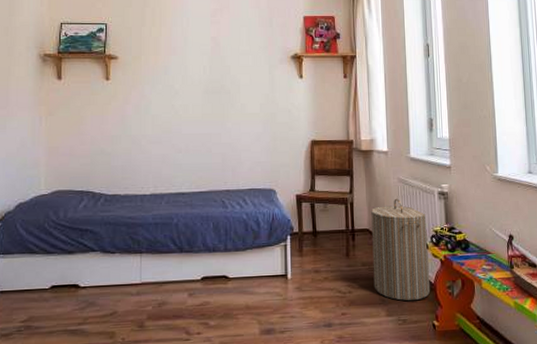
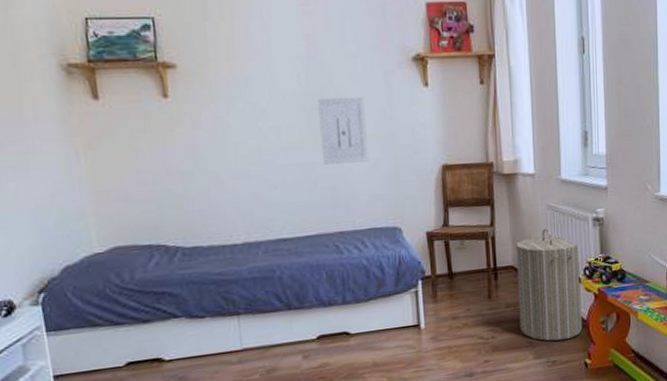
wall art: none [217,84,253,135] -> present [317,96,369,165]

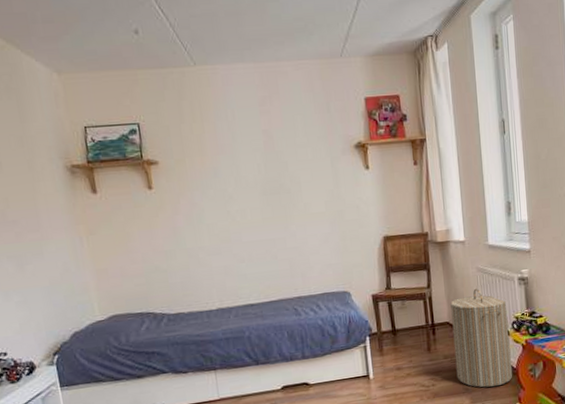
wall art: present [317,96,369,165] -> none [275,180,320,240]

